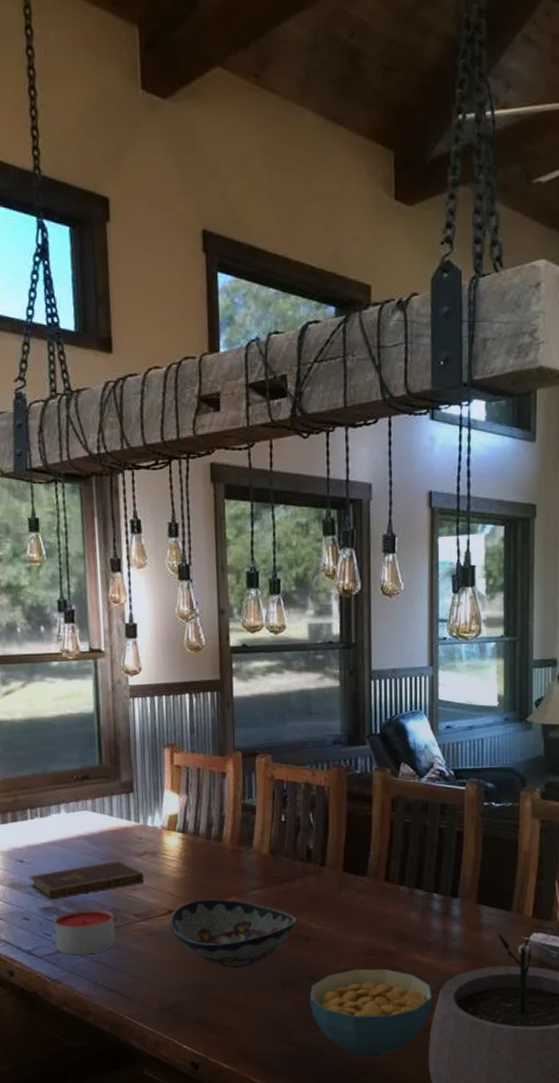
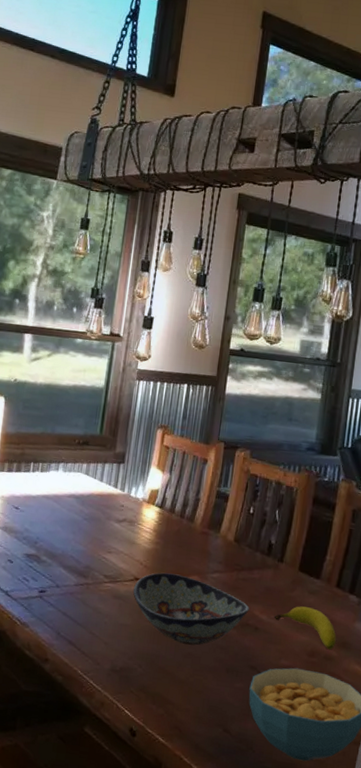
notebook: present [29,860,144,900] -> none [19,522,120,549]
candle: present [54,908,115,956] -> none [30,561,86,605]
fruit: none [324,906,392,945] -> present [274,606,337,650]

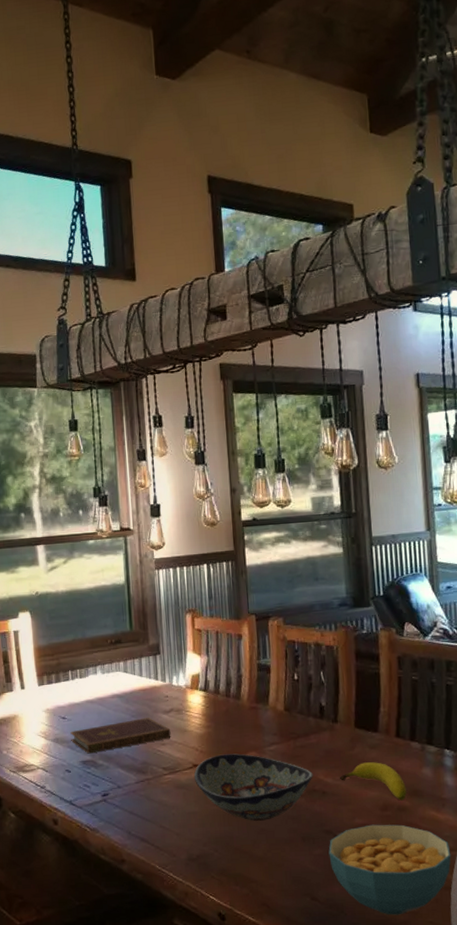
notebook: none [19,522,120,549] -> present [70,717,171,754]

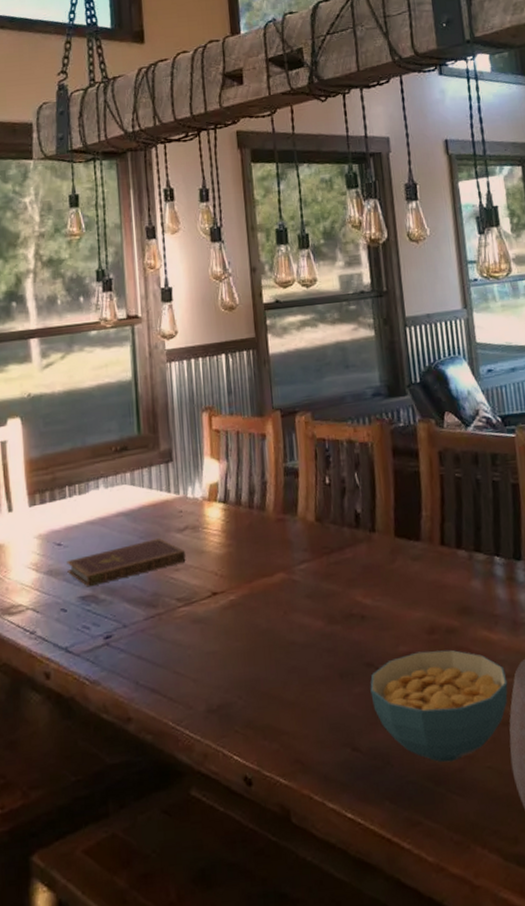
decorative bowl: present [193,753,313,821] -> none [212,575,350,658]
fruit: present [339,762,407,801] -> none [379,576,455,621]

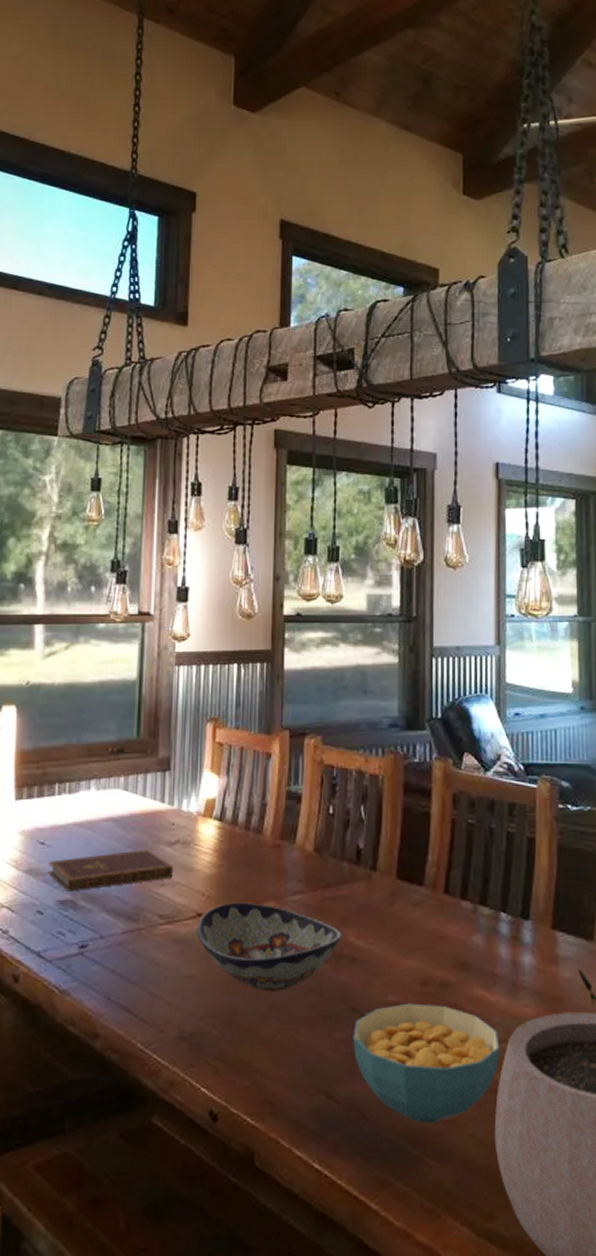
decorative bowl: none [212,575,350,658] -> present [196,902,342,991]

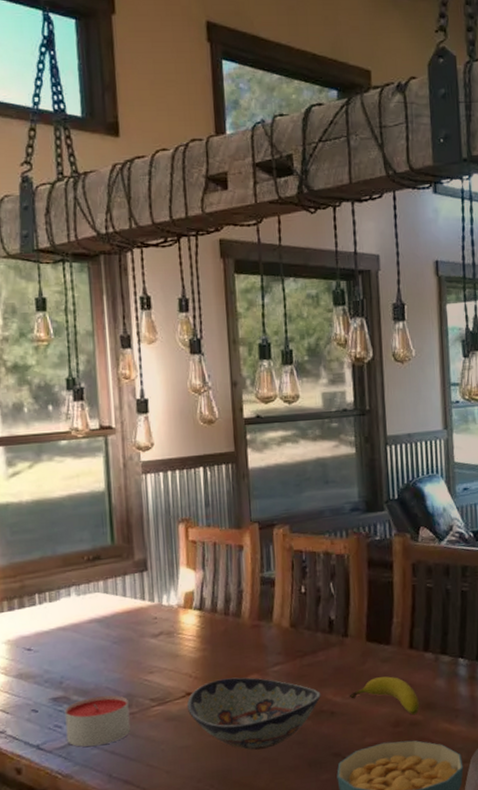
notebook: present [48,848,174,892] -> none [37,642,160,689]
candle: none [68,905,136,962] -> present [64,695,131,747]
fruit: none [373,923,452,975] -> present [349,676,419,715]

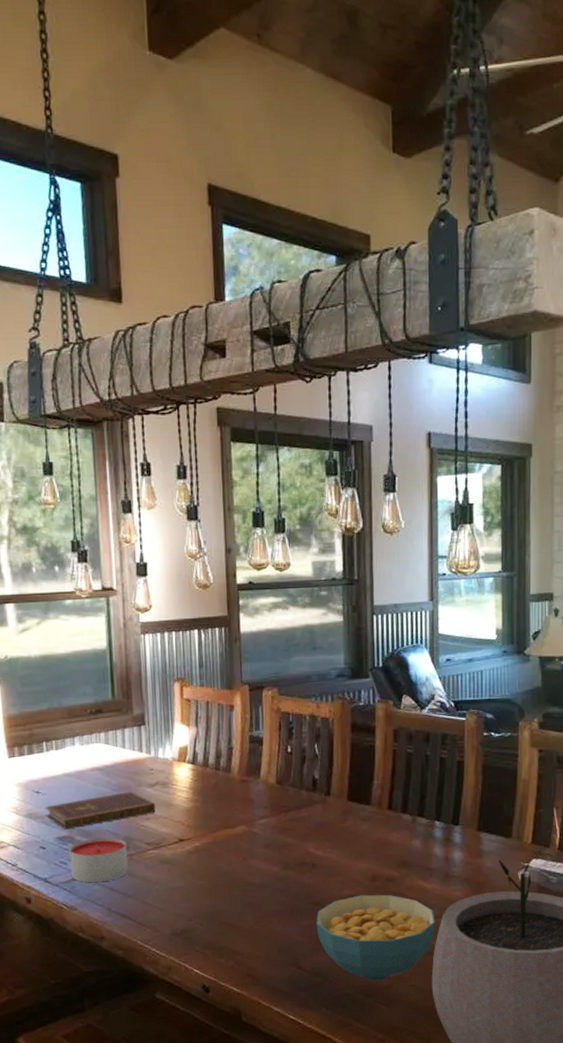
notebook: none [37,642,160,689] -> present [45,790,156,830]
decorative bowl: present [186,677,321,750] -> none [179,827,303,895]
fruit: present [349,676,419,715] -> none [329,834,396,872]

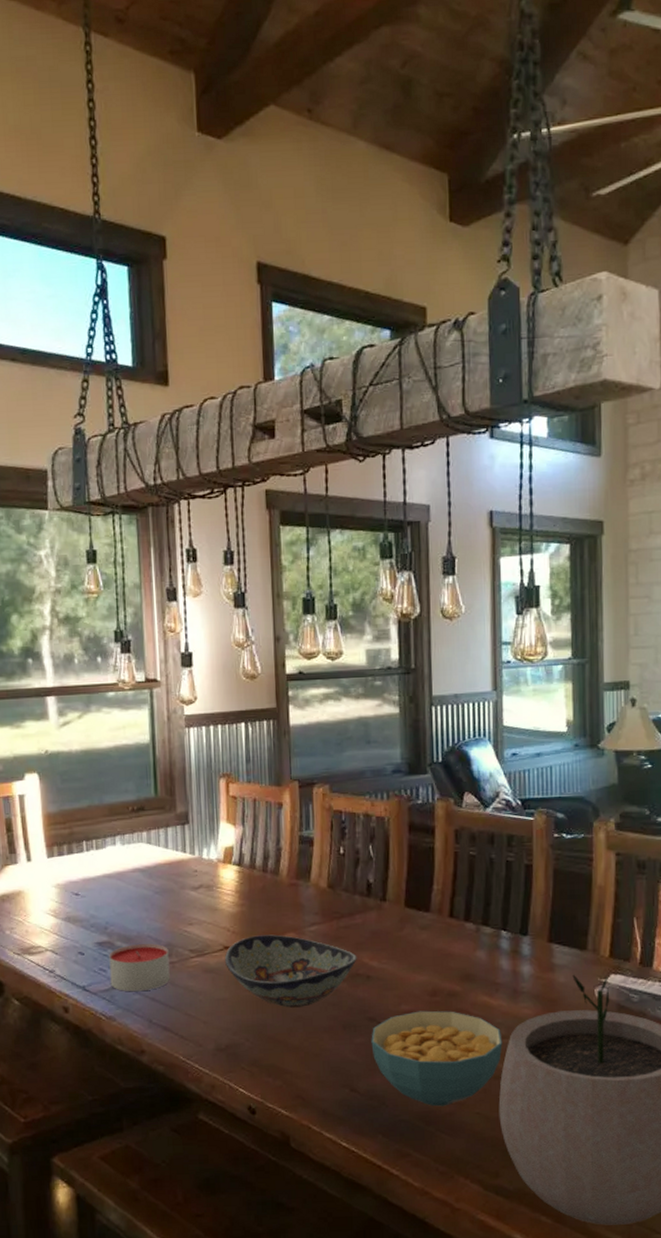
notebook: present [45,790,156,830] -> none [84,893,200,934]
decorative bowl: none [179,827,303,895] -> present [224,934,357,1008]

